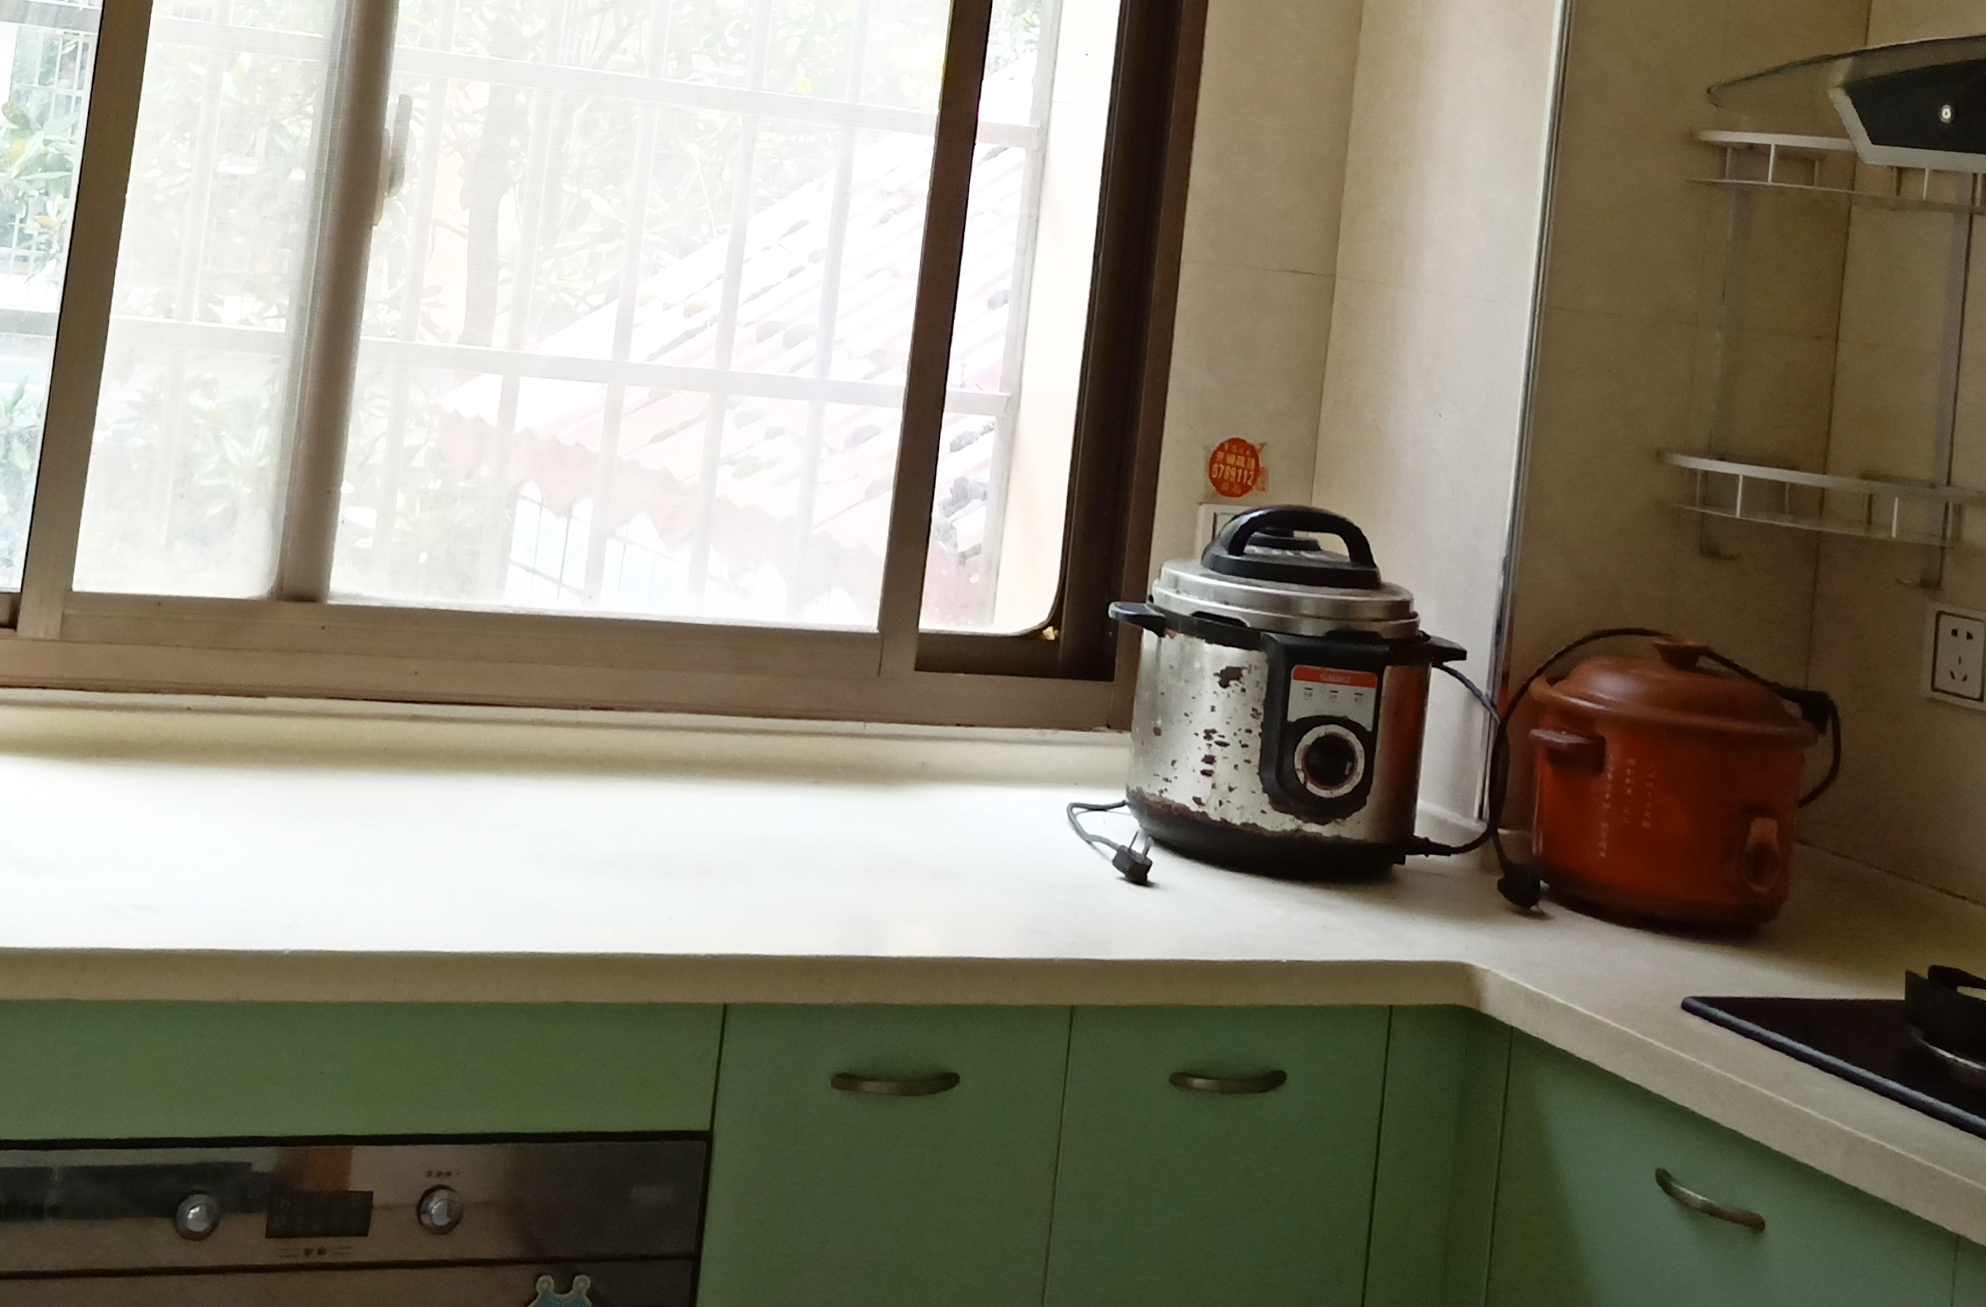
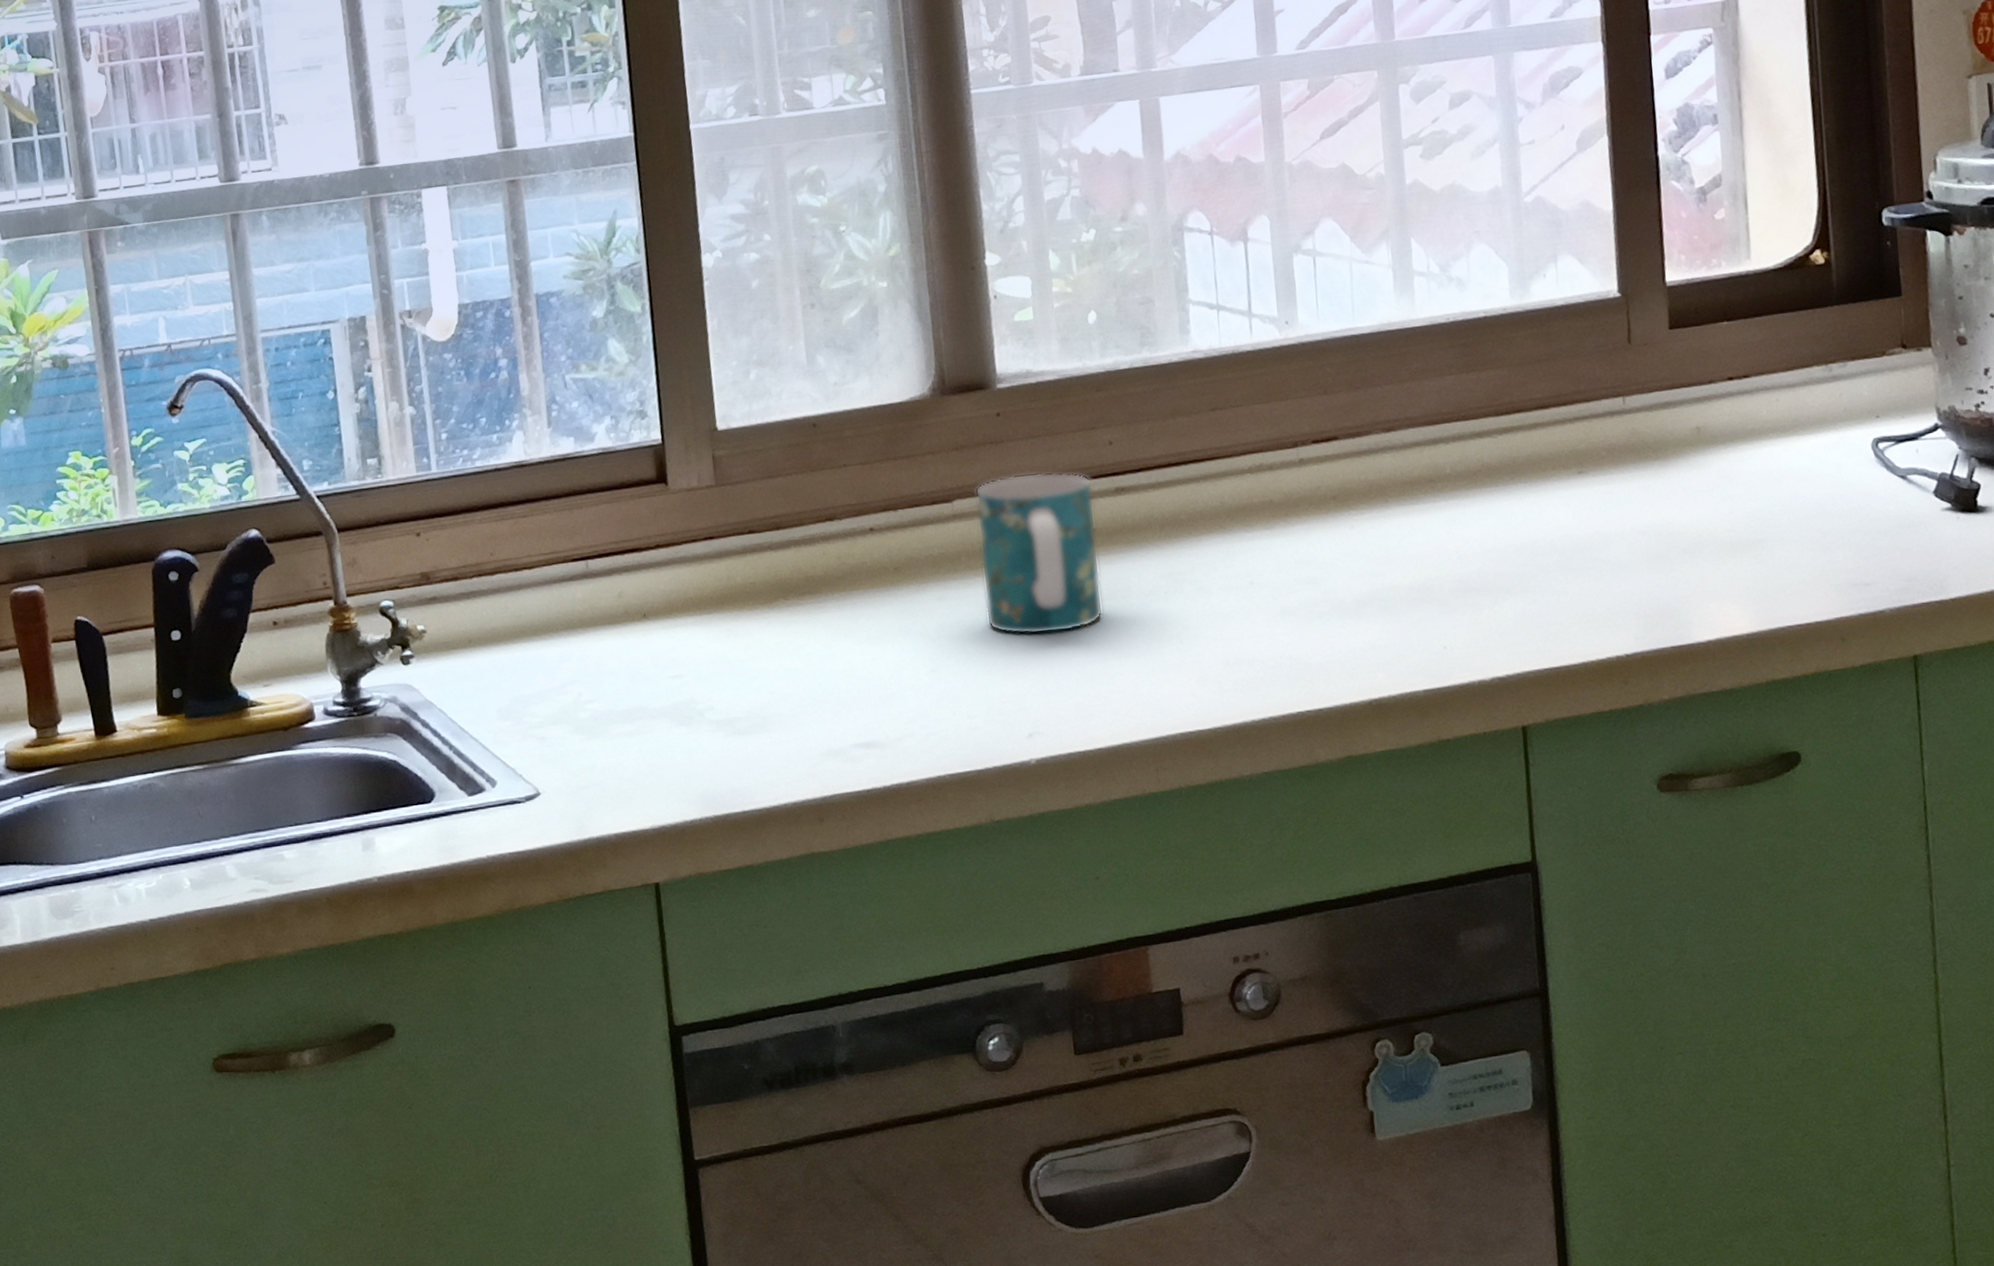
mug: none [272,684,393,838] -> present [975,472,1104,635]

